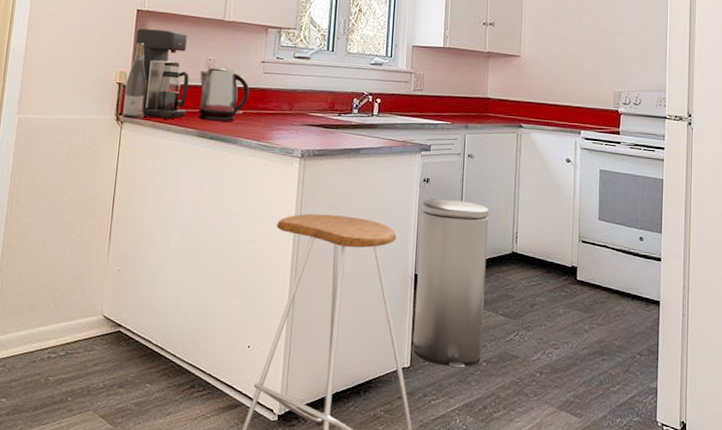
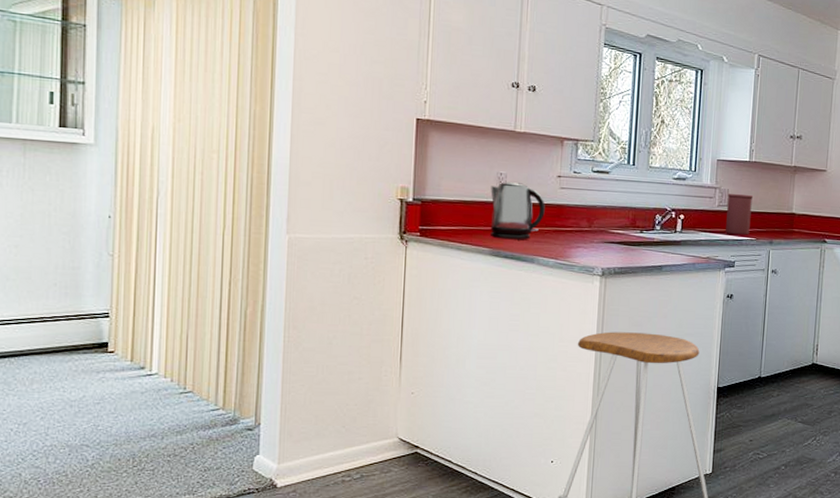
wine bottle: present [122,42,147,120] -> none [406,155,432,239]
coffee maker: present [132,28,189,119] -> none [414,139,479,238]
pedal bin: present [413,199,489,369] -> none [715,314,792,473]
canister: none [420,78,447,119] -> present [725,194,753,235]

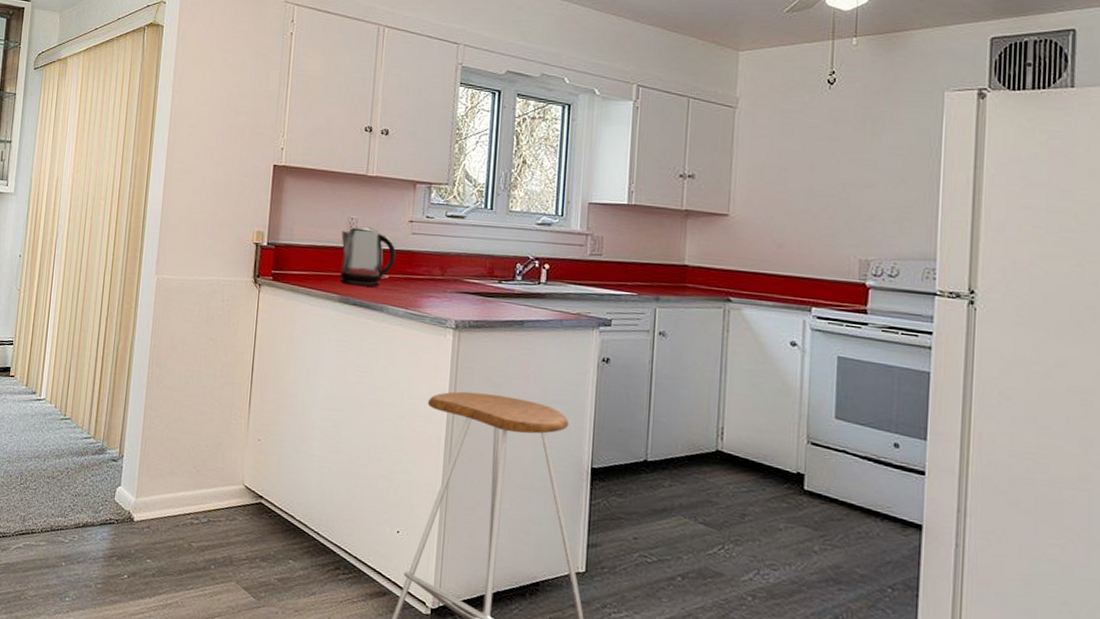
canister: present [725,194,753,235] -> none [598,241,633,289]

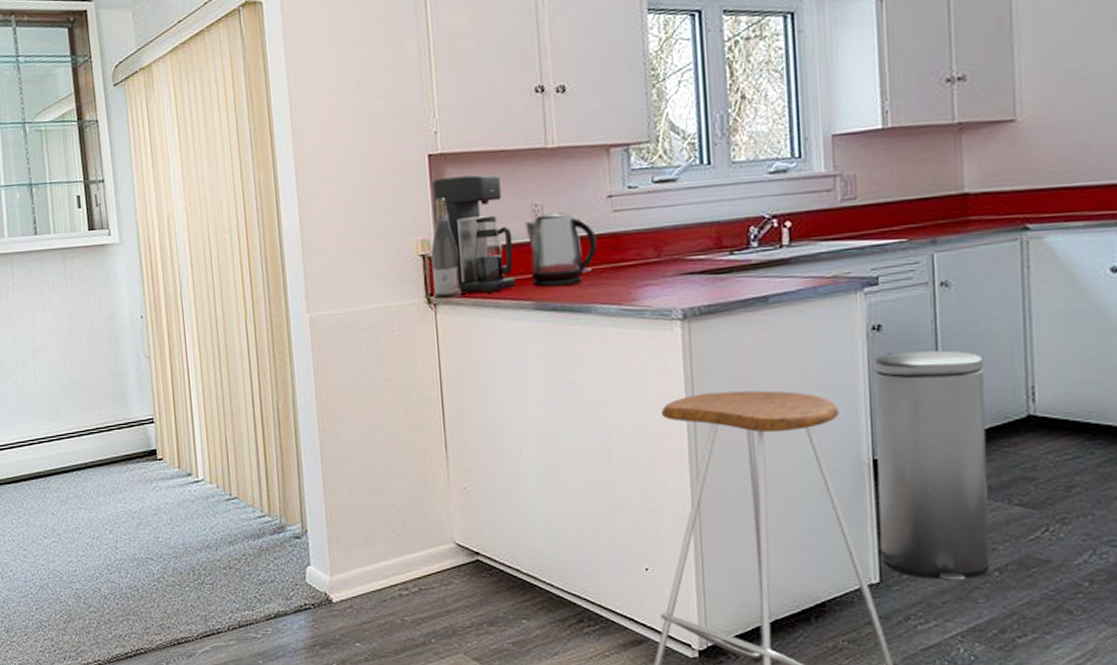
wine bottle: none [259,200,285,283] -> present [430,197,462,300]
coffee maker: none [269,185,330,283] -> present [432,174,515,294]
pedal bin: none [589,382,687,581] -> present [873,350,990,582]

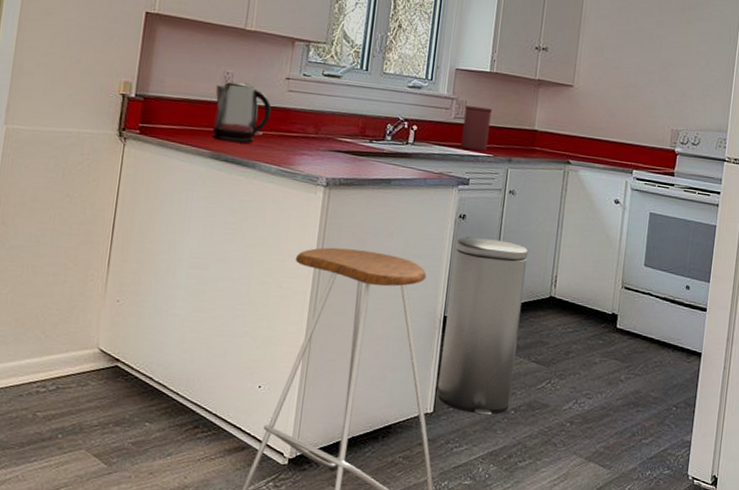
wine bottle: present [430,197,462,300] -> none [125,49,155,137]
coffee maker: present [432,174,515,294] -> none [138,33,204,138]
canister: none [854,177,897,238] -> present [460,105,492,151]

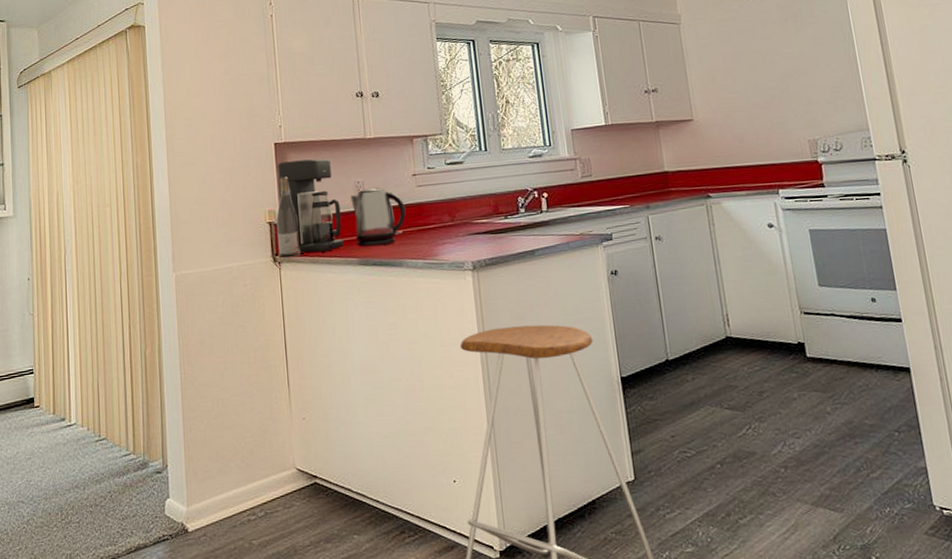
wine bottle: none [125,49,155,137] -> present [276,176,302,259]
coffee maker: none [138,33,204,138] -> present [278,158,344,253]
pedal bin: present [437,237,529,416] -> none [614,289,713,475]
canister: present [460,105,492,151] -> none [589,160,622,204]

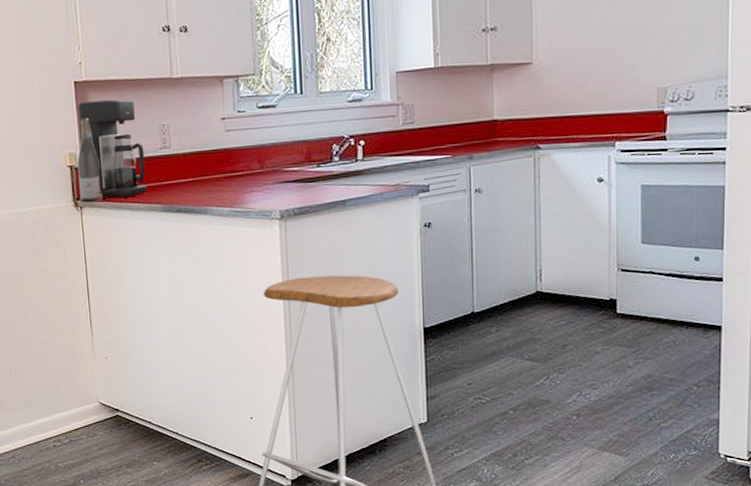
kettle: present [350,188,406,248] -> none [155,131,213,194]

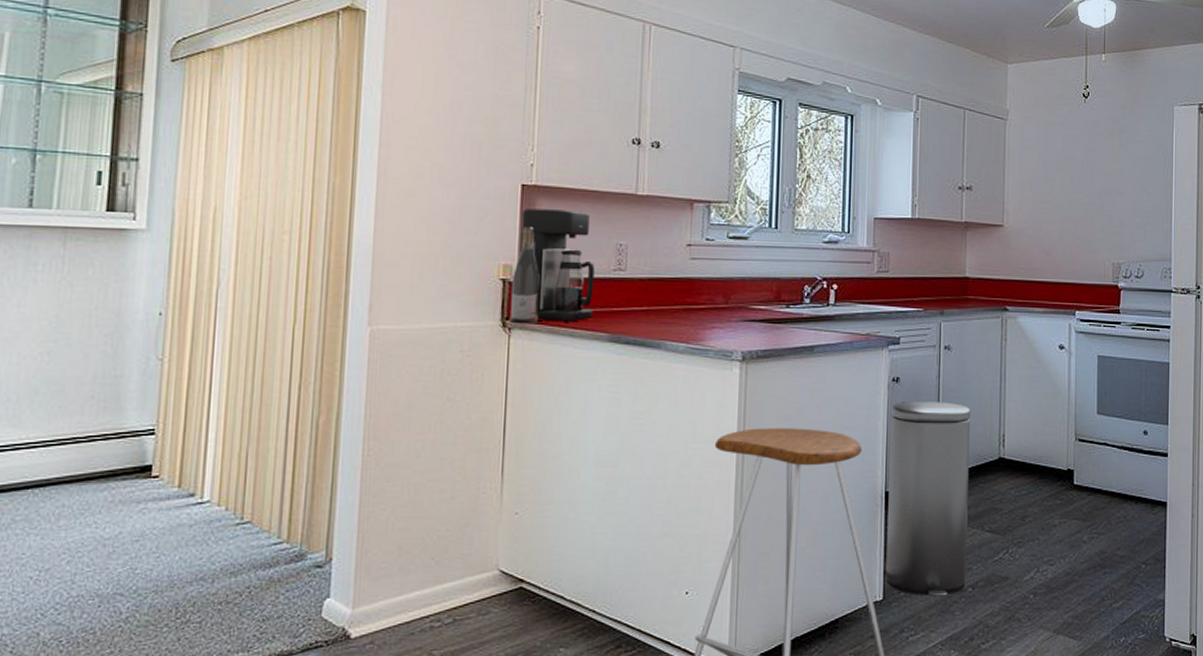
pedal bin: none [425,242,507,420] -> present [885,401,971,598]

